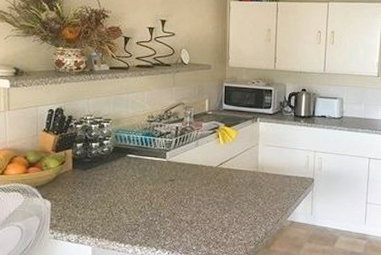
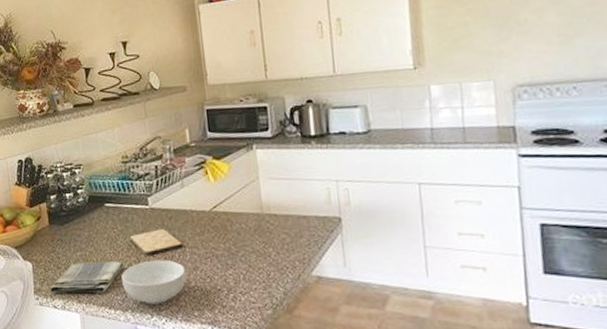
dish towel: none [65,203,138,230] -> present [49,261,124,293]
cereal bowl: none [134,204,190,240] -> present [121,260,186,304]
cutting board: none [146,179,191,200] -> present [129,229,184,256]

